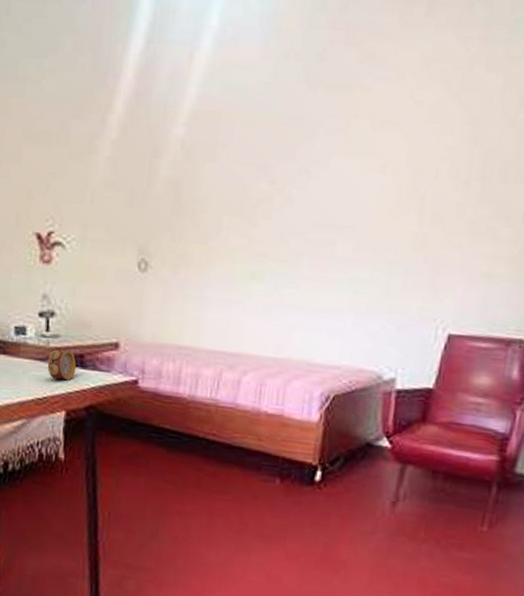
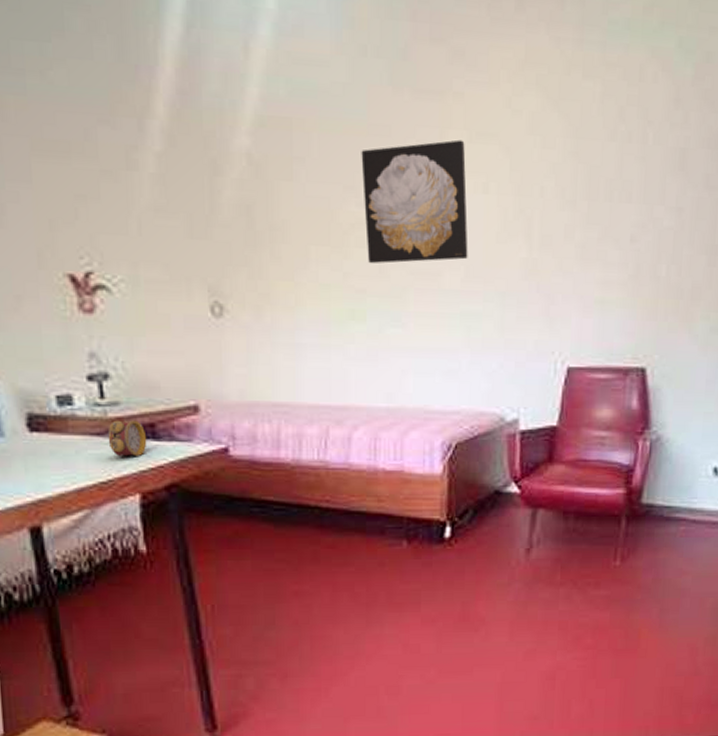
wall art: none [271,127,368,233] -> present [361,139,468,264]

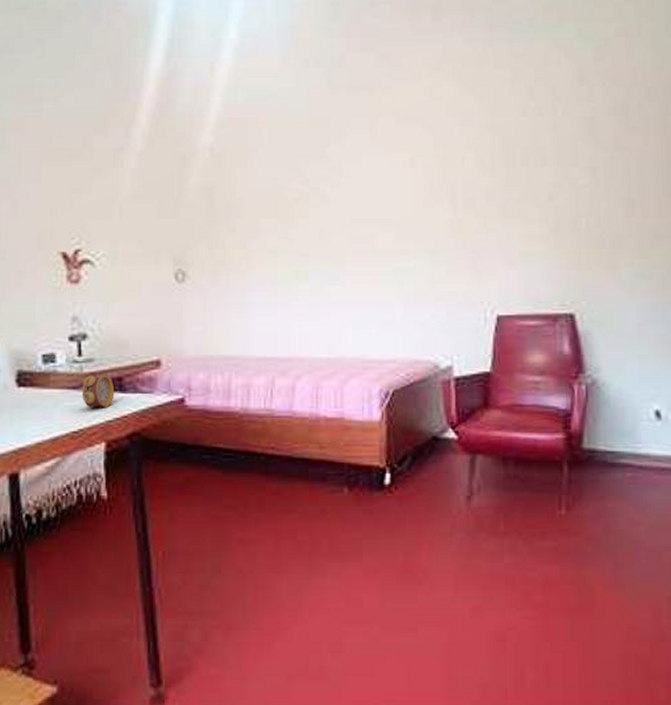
wall art: present [361,139,468,264] -> none [304,124,399,231]

